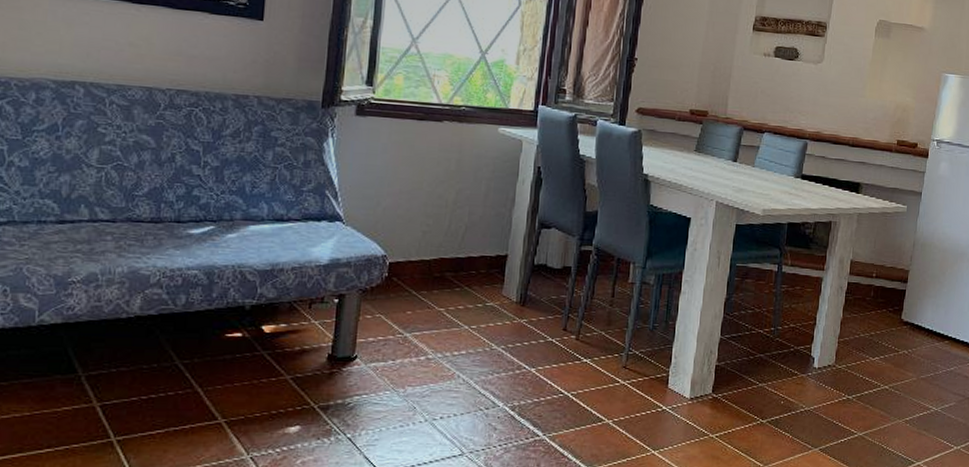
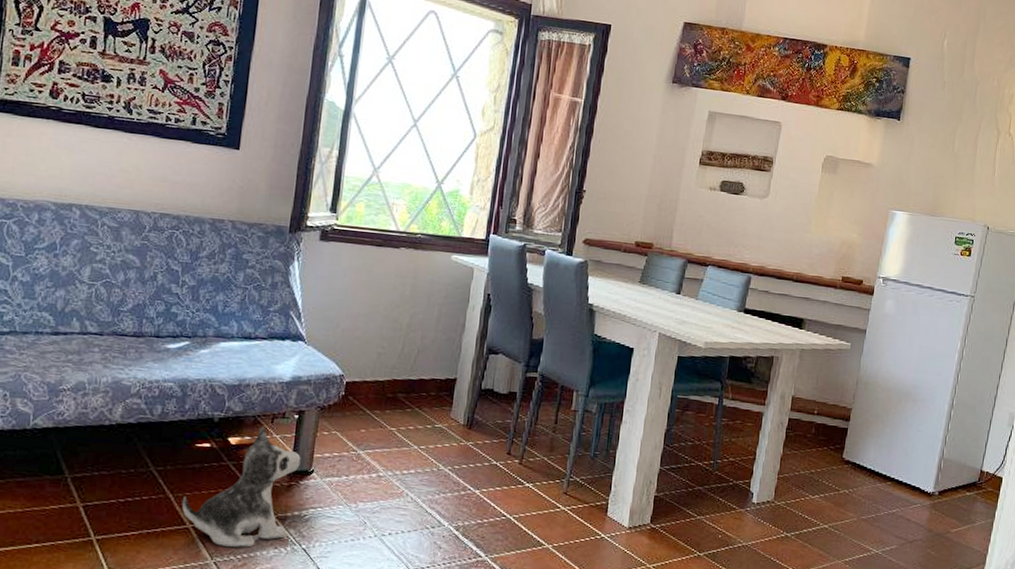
plush toy: none [212,312,343,441] -> present [181,426,301,548]

